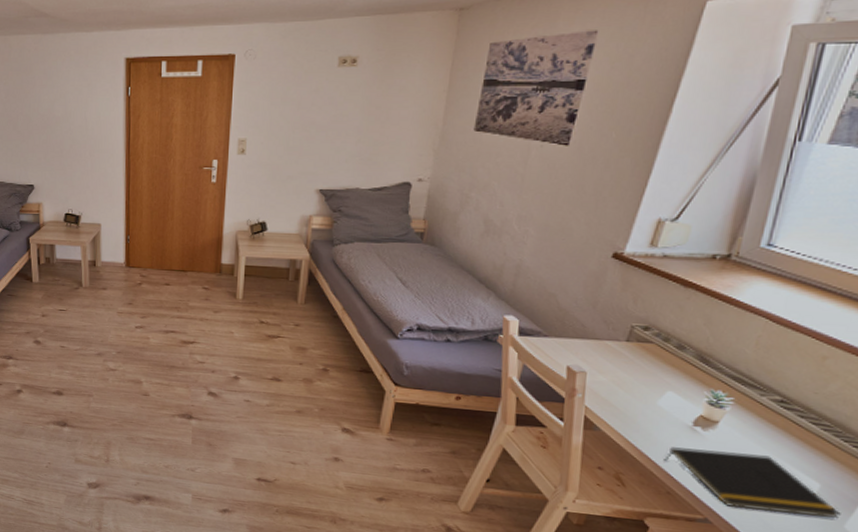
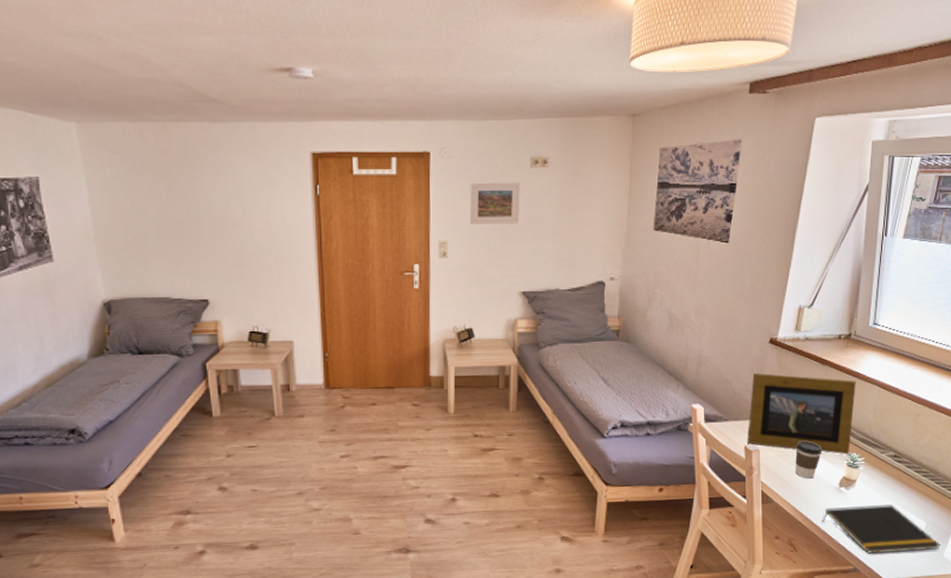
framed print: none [271,82,326,123] -> present [470,182,521,224]
picture frame: none [571,288,732,392] -> present [748,372,856,455]
coffee cup: none [632,368,673,412] -> present [795,440,822,479]

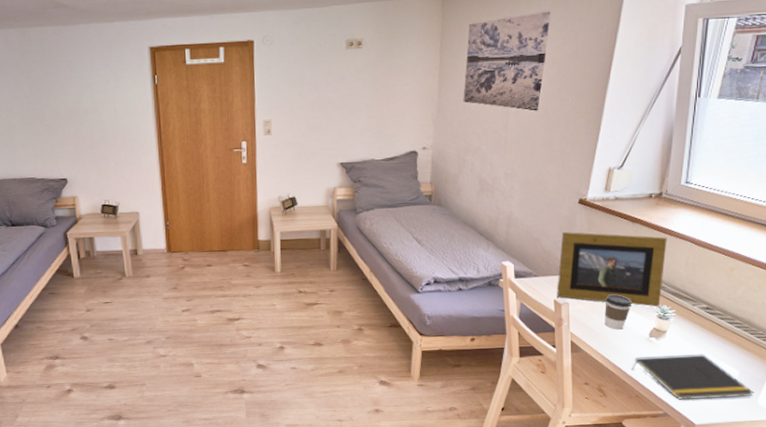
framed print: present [470,182,521,224] -> none [290,63,337,104]

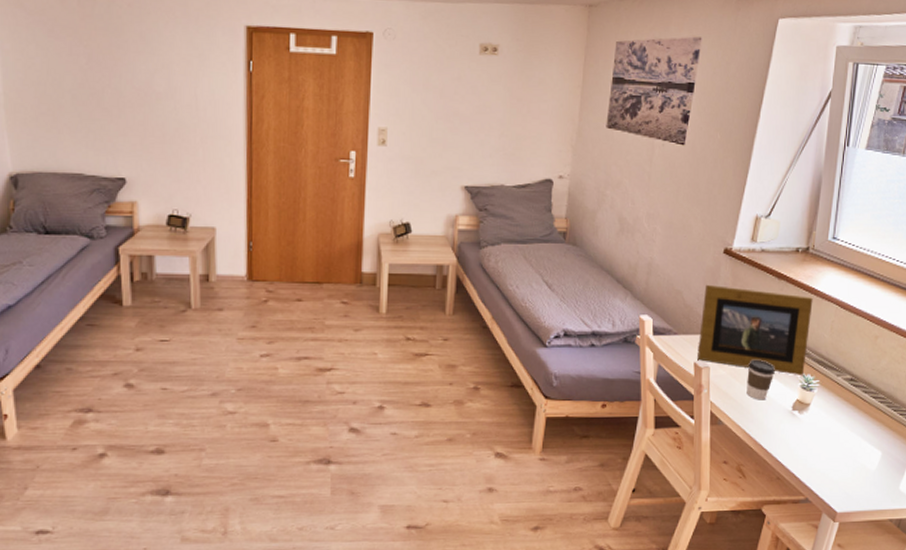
notepad: present [631,354,754,401] -> none [773,431,896,485]

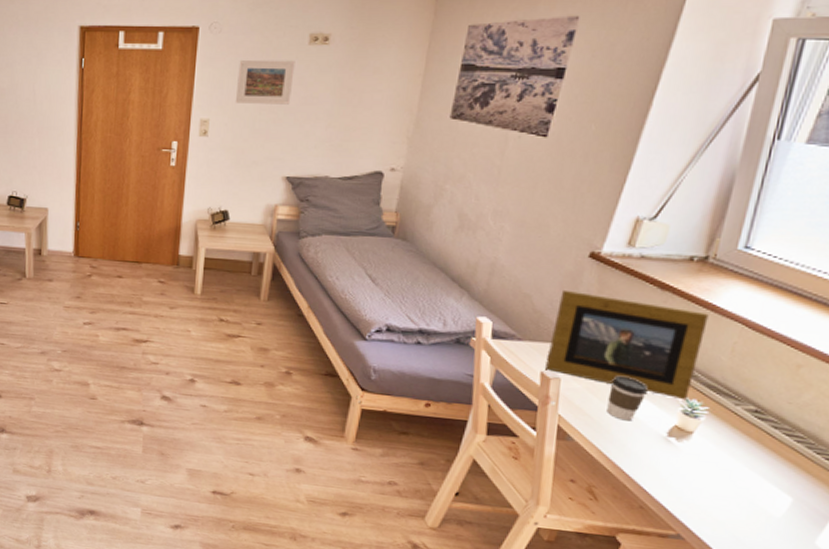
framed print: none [413,68,468,114] -> present [236,59,295,105]

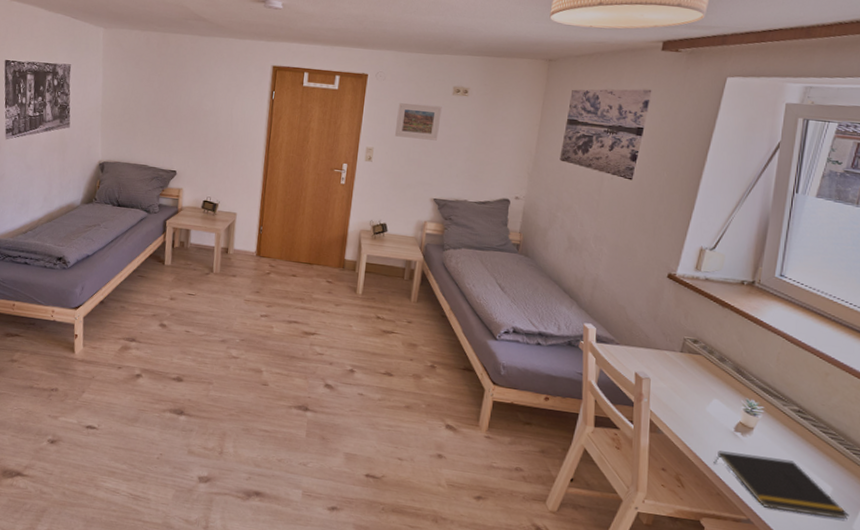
picture frame: present [545,289,709,401] -> none [638,303,758,401]
coffee cup: present [606,375,648,421] -> none [687,377,717,417]
notepad: none [637,459,812,535] -> present [713,450,849,520]

